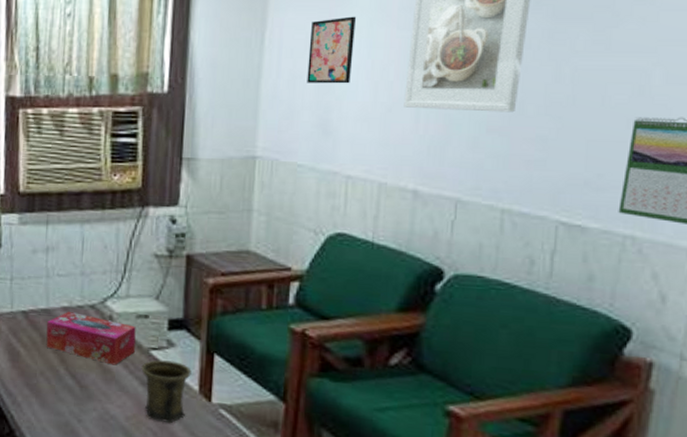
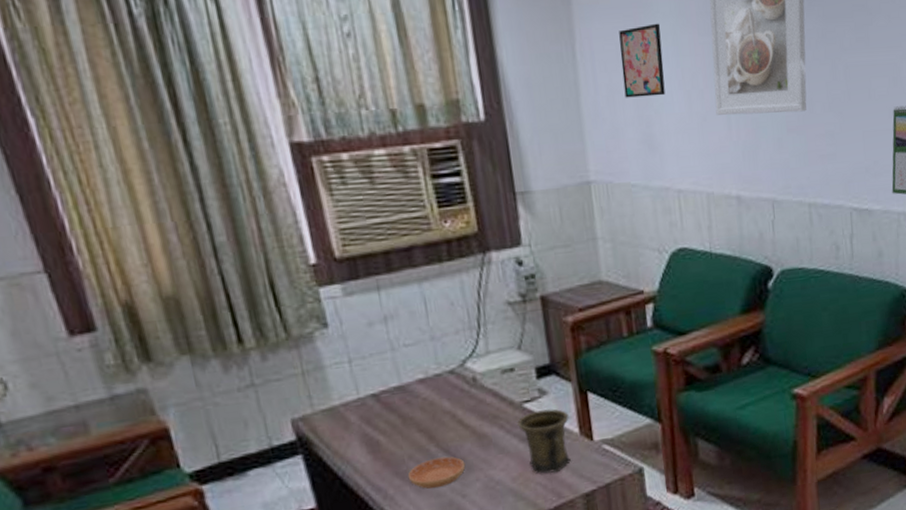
saucer: none [36,379,87,407] -> present [407,456,466,489]
tissue box: present [46,312,136,365] -> none [403,382,507,429]

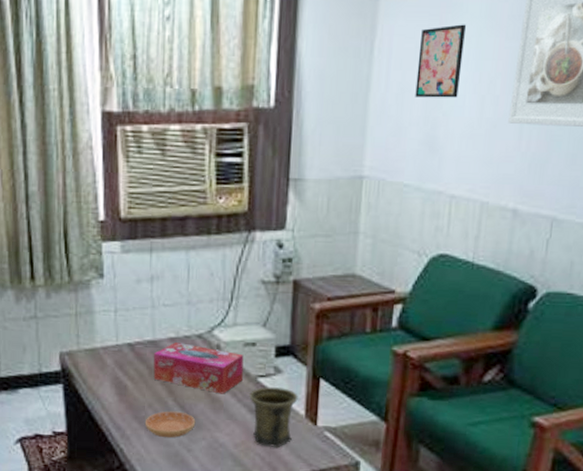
tissue box: none [403,382,507,429] -> present [153,342,244,394]

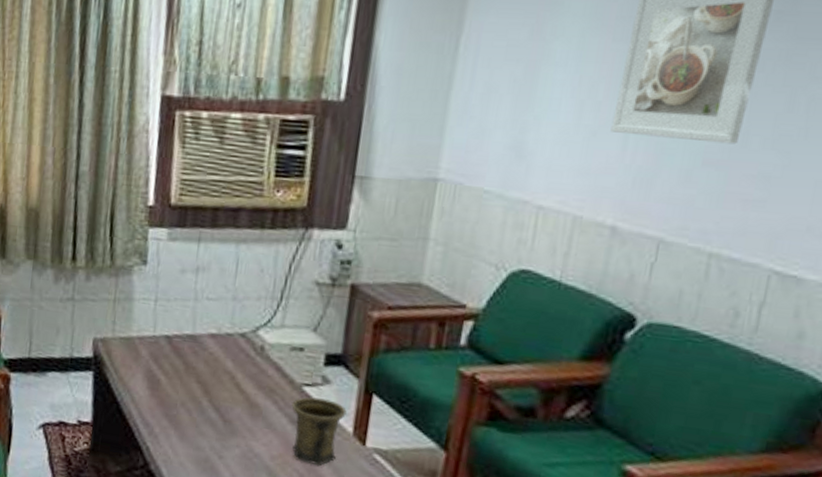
saucer: present [144,411,196,438] -> none [175,411,231,442]
tissue box: present [153,342,244,394] -> none [189,339,290,400]
wall art: present [415,24,467,98] -> none [503,23,568,102]

